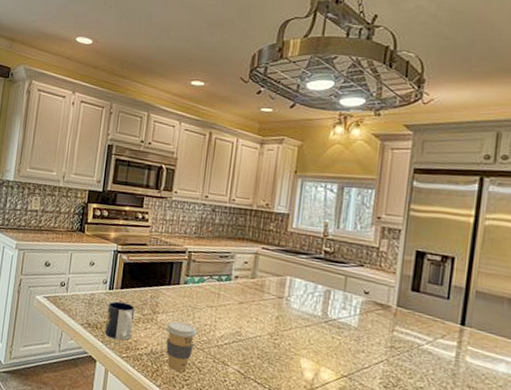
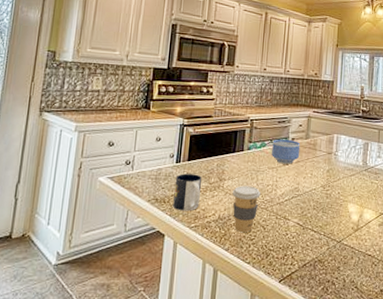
bowl: none [211,275,245,305] -> present [272,139,301,164]

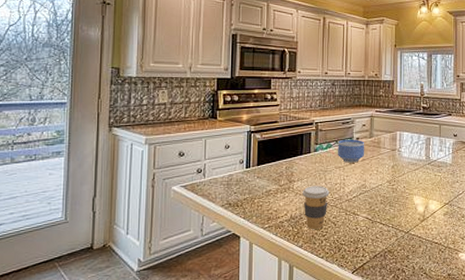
mug: present [173,173,203,211] -> none [246,178,273,213]

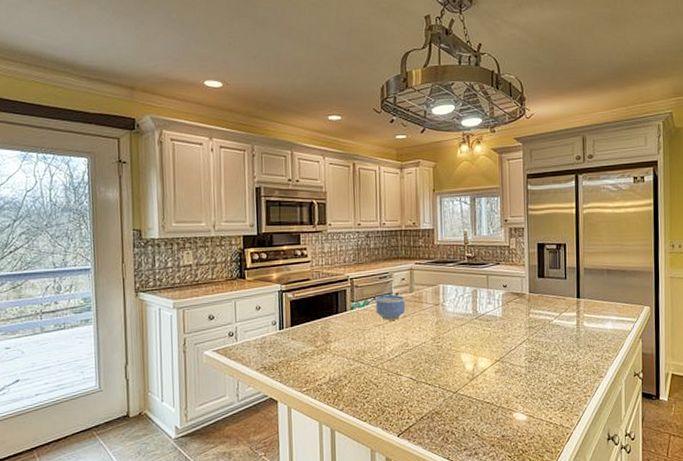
coffee cup: present [302,186,330,229] -> none [340,345,370,391]

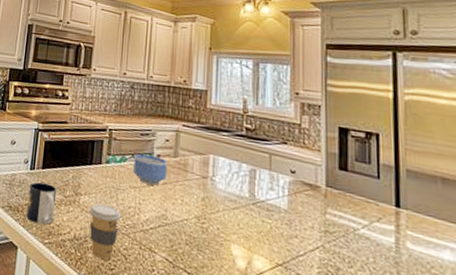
mug: none [281,339,308,377] -> present [26,182,57,225]
coffee cup: none [340,345,370,391] -> present [89,203,121,260]

